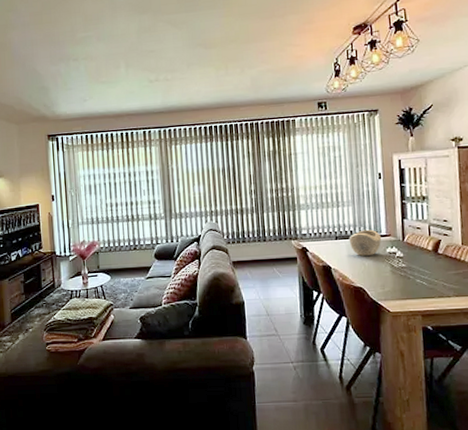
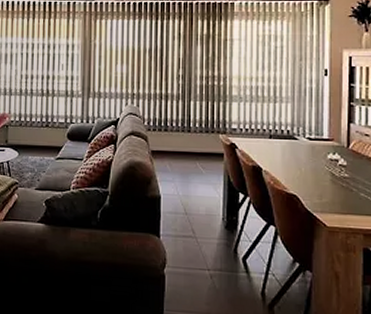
decorative bowl: present [349,229,382,256] -> none [285,130,323,160]

